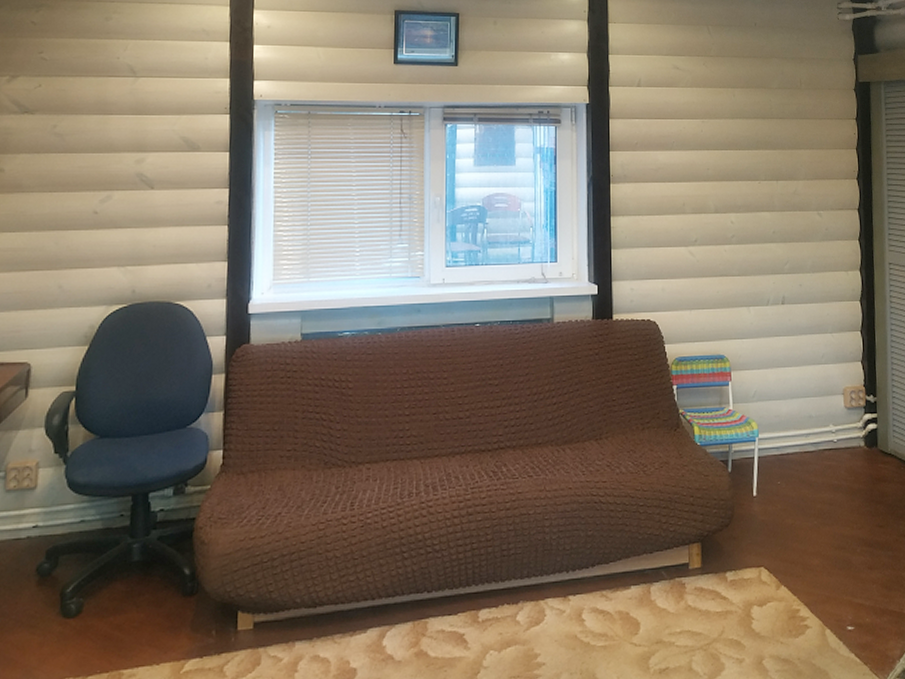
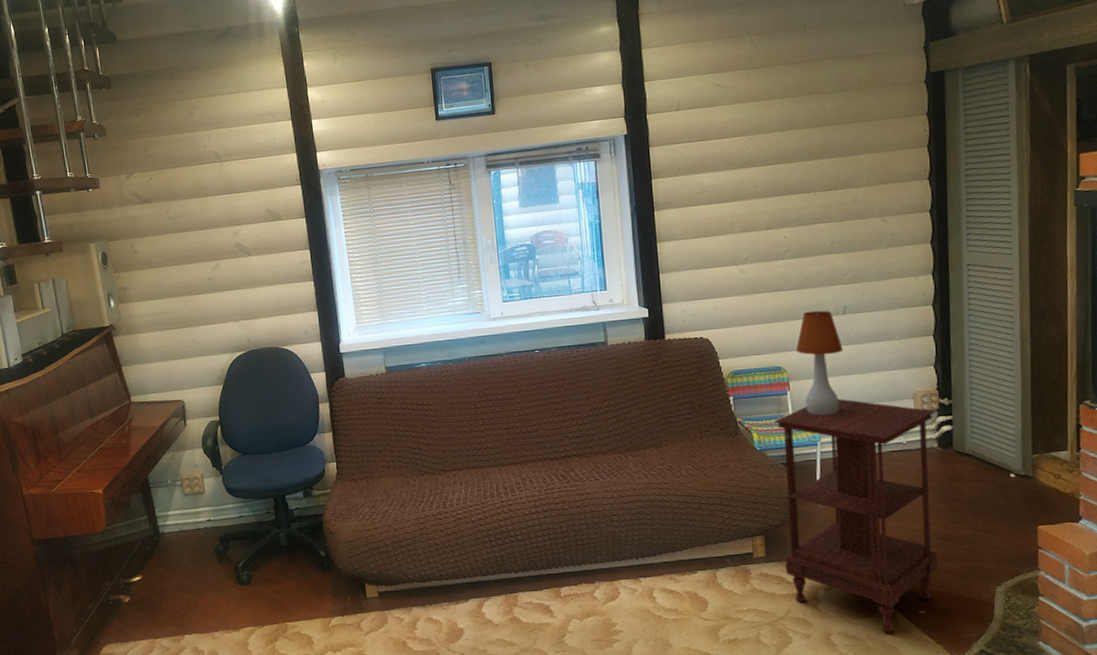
side table: none [716,392,865,654] -> present [775,399,939,633]
table lamp: none [738,299,782,410] -> present [795,310,843,416]

